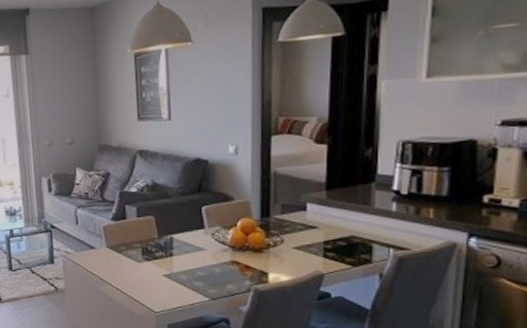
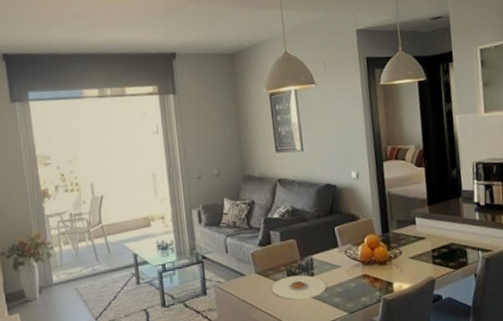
plate: none [123,254,186,280] -> present [271,275,327,300]

